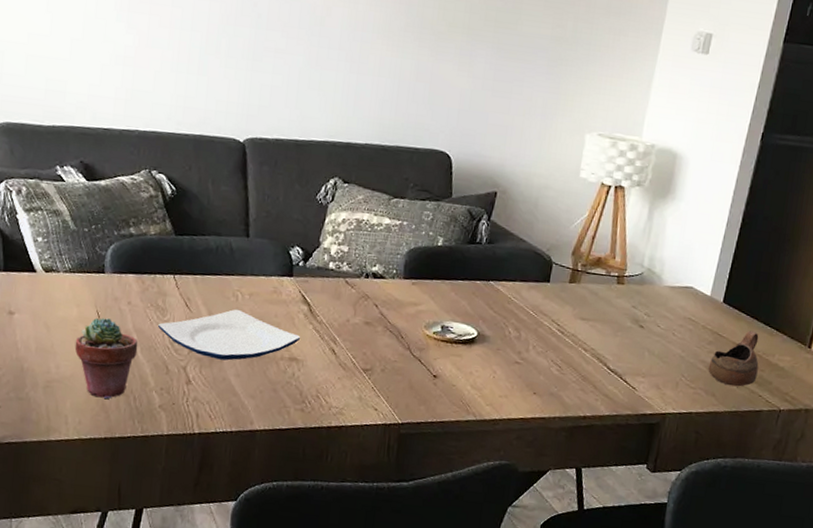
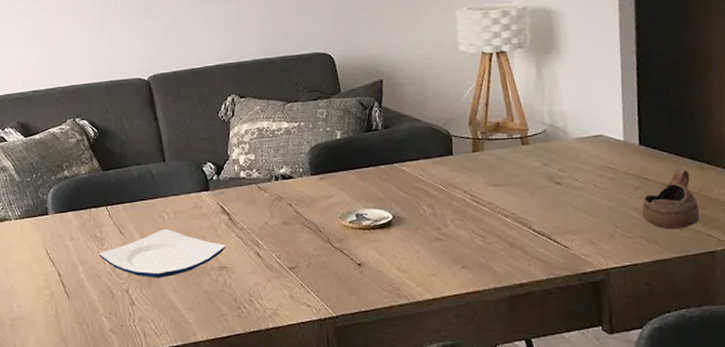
potted succulent: present [75,318,138,399] -> none [31,255,85,329]

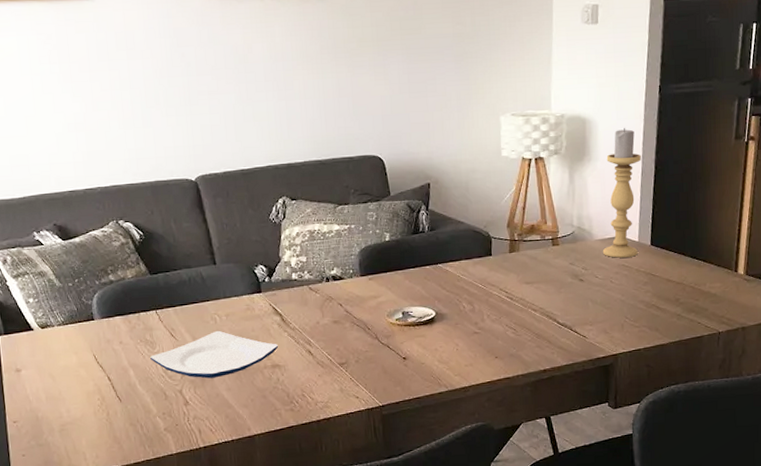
candle holder: none [578,18,624,159] -> present [602,127,641,258]
cup: present [641,168,700,230] -> none [648,265,693,319]

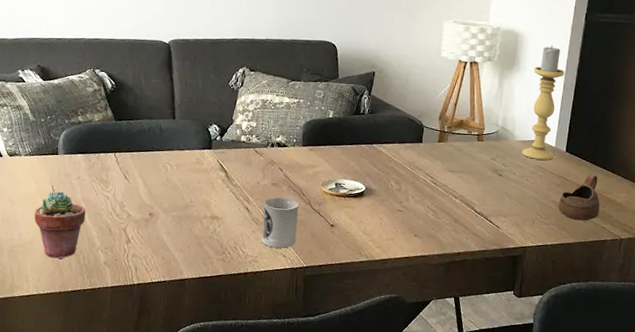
potted succulent: none [79,360,137,431] -> present [34,191,86,259]
plate: present [150,330,279,379] -> none [102,178,220,221]
cup: none [327,335,368,390] -> present [261,197,298,248]
cup: none [648,265,693,319] -> present [558,173,600,221]

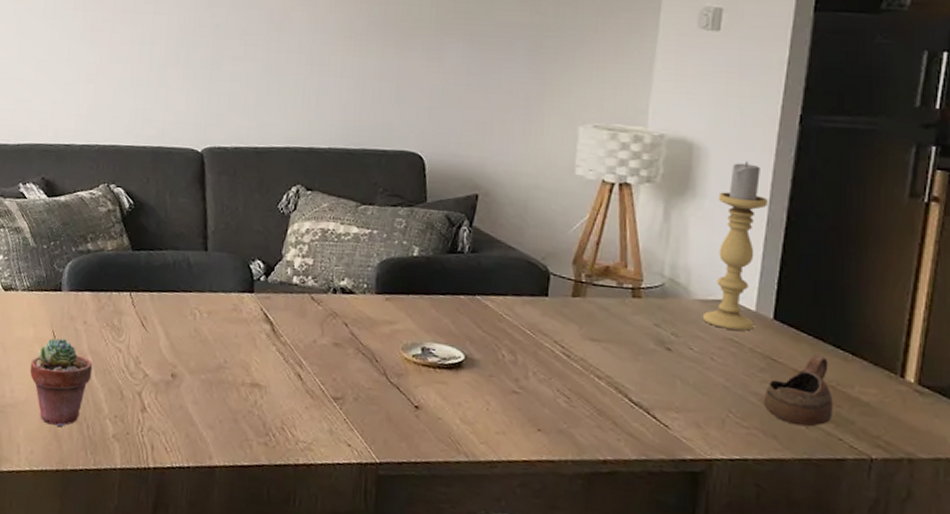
cup: present [261,197,298,248] -> none [317,362,370,435]

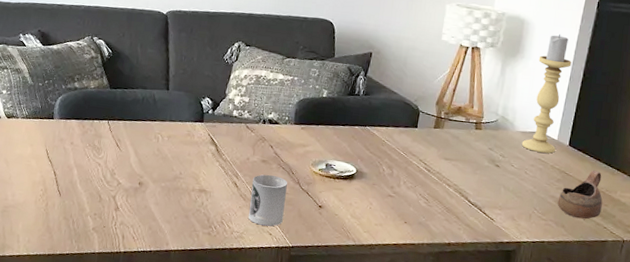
potted succulent: present [30,338,93,427] -> none [27,155,78,222]
cup: none [317,362,370,435] -> present [248,174,287,227]

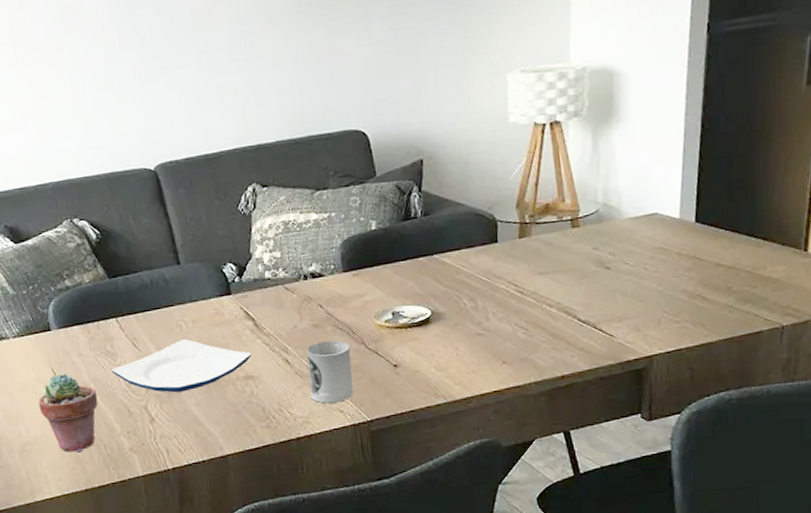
potted succulent: none [27,155,78,222] -> present [38,374,98,452]
plate: none [94,148,209,191] -> present [112,338,252,393]
candle holder: present [521,33,572,154] -> none [634,78,684,240]
cup: present [557,170,603,220] -> none [691,246,749,312]

